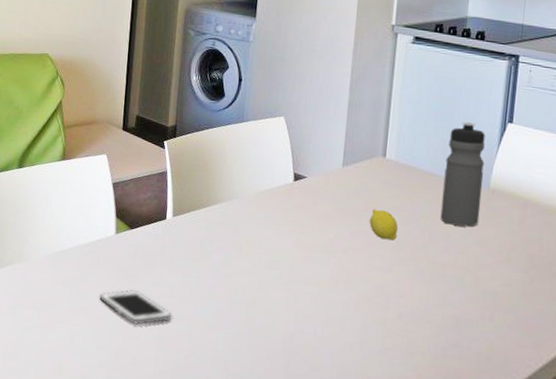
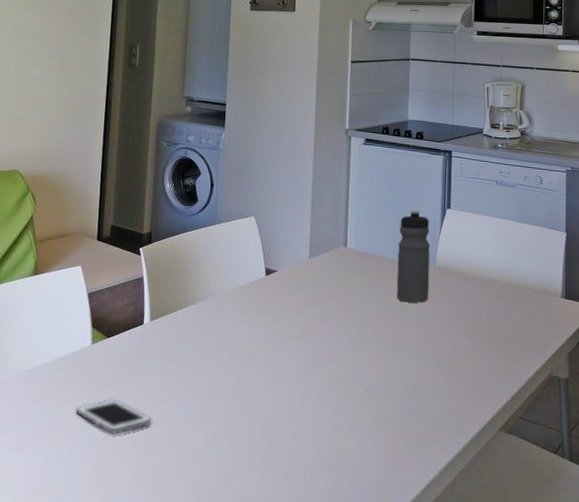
fruit: present [369,209,398,241] -> none [335,295,360,322]

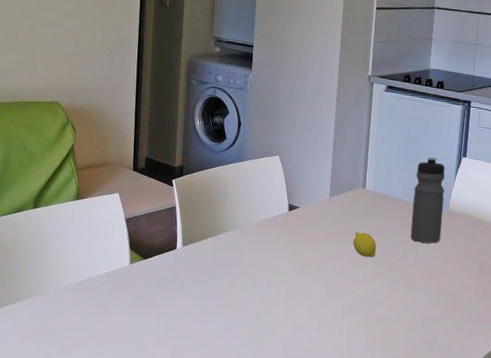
cell phone: present [76,398,152,435] -> none [117,312,185,344]
fruit: none [335,295,360,322] -> present [353,232,376,258]

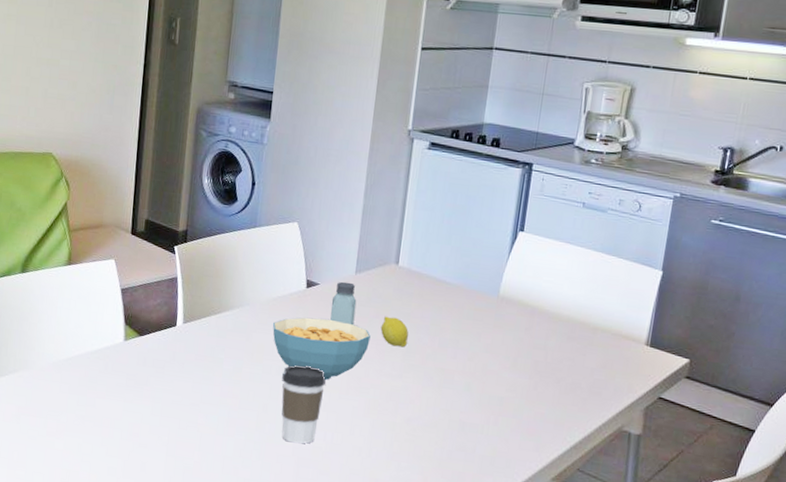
cereal bowl: none [261,236,345,289] -> present [272,317,371,380]
coffee cup: none [271,277,309,345] -> present [281,365,326,444]
saltshaker: none [310,204,332,241] -> present [330,281,357,326]
water bottle: present [410,156,445,244] -> none [450,229,497,334]

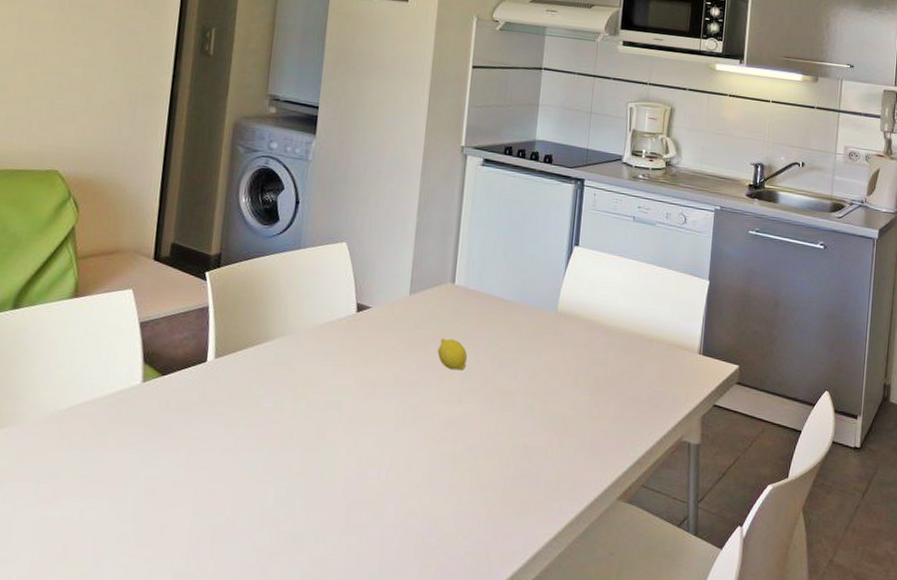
cereal bowl: present [272,317,371,380] -> none [319,344,427,411]
coffee cup: present [281,365,326,444] -> none [329,397,379,485]
saltshaker: present [330,281,357,326] -> none [383,303,412,350]

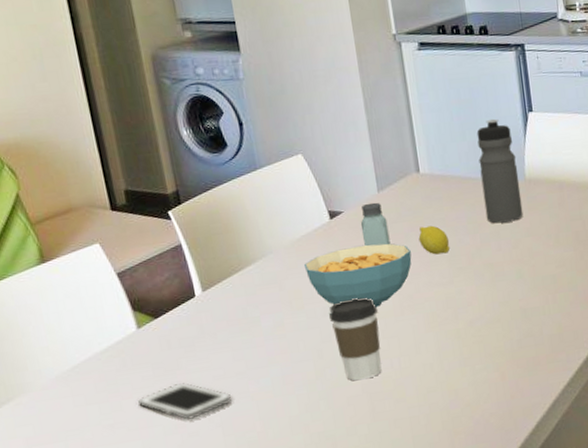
cell phone: none [120,446,212,489] -> present [138,382,233,421]
cereal bowl: none [319,344,427,411] -> present [304,243,412,307]
coffee cup: none [329,397,379,485] -> present [329,297,382,381]
saltshaker: none [383,303,412,350] -> present [360,202,391,247]
water bottle: none [509,245,553,352] -> present [476,118,523,224]

